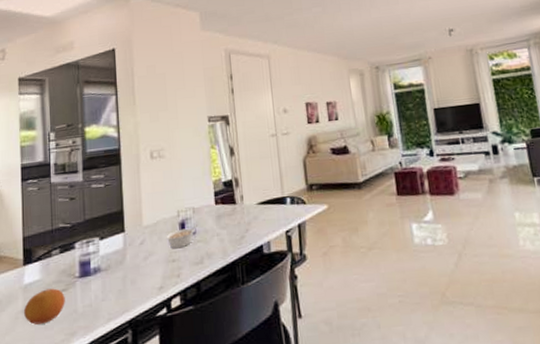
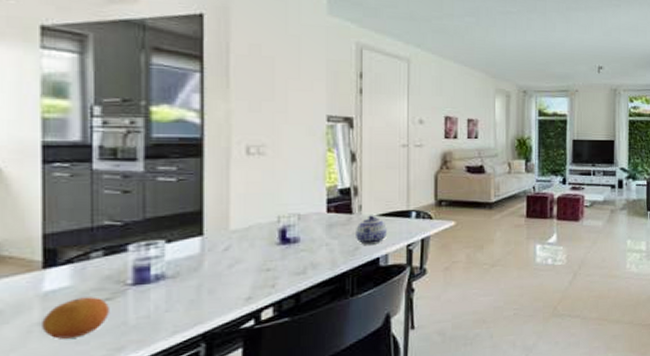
legume: present [165,224,198,249] -> none [258,232,304,257]
teapot: none [240,204,267,233] -> present [356,215,387,245]

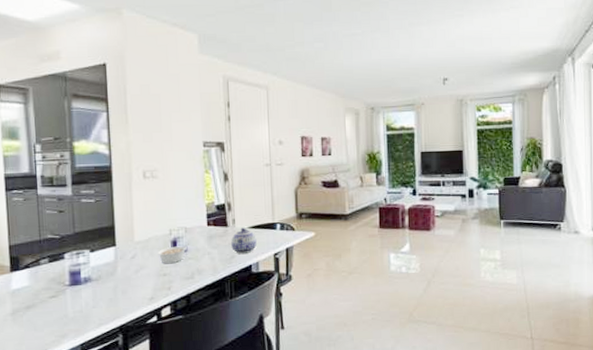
fruit: present [40,296,109,339] -> none [11,294,55,327]
legume: none [258,232,304,257] -> present [156,243,190,264]

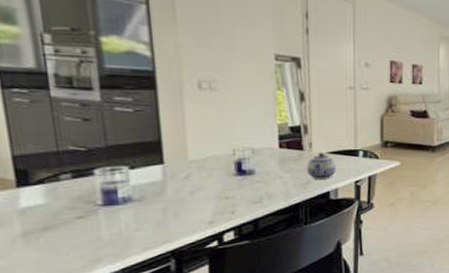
legume: present [156,243,190,264] -> none [216,165,258,187]

